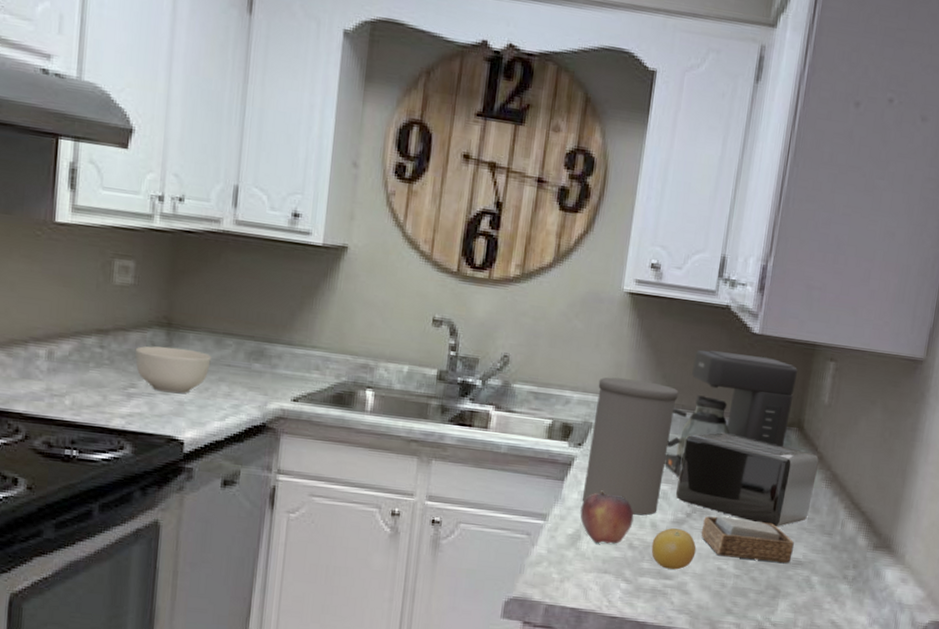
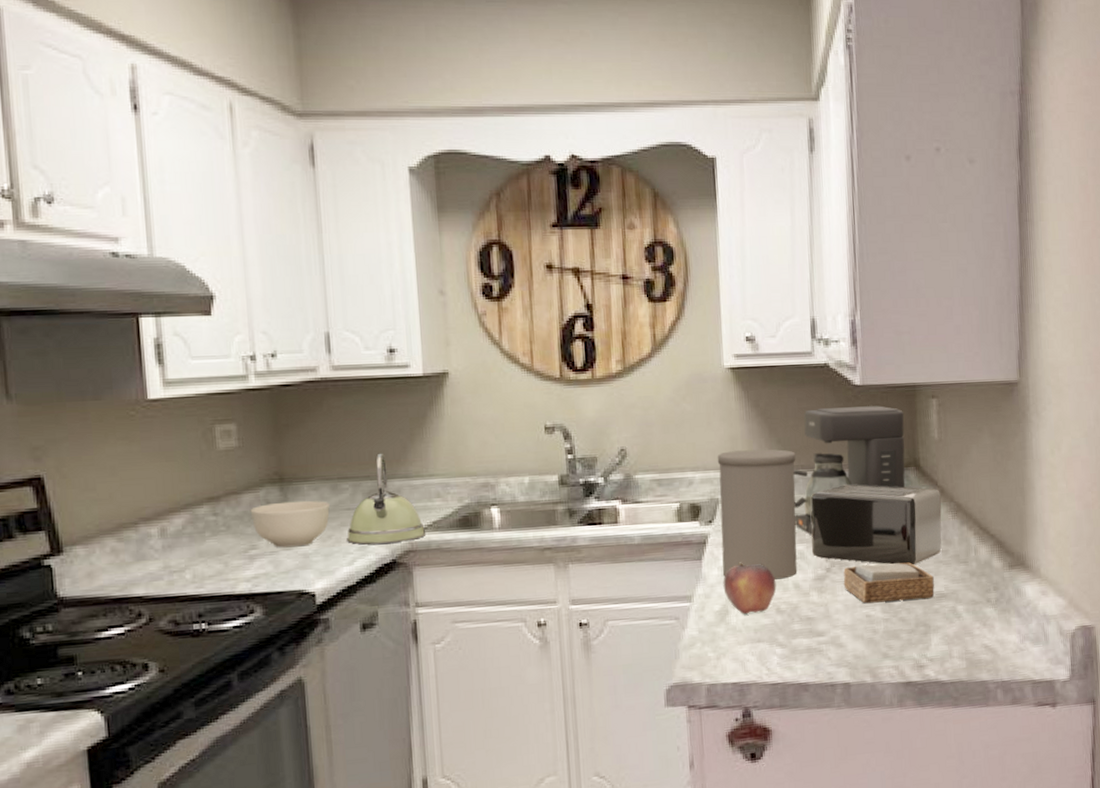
kettle: none [222,315,300,408] -> present [347,453,426,545]
fruit: present [651,528,697,570] -> none [798,585,843,626]

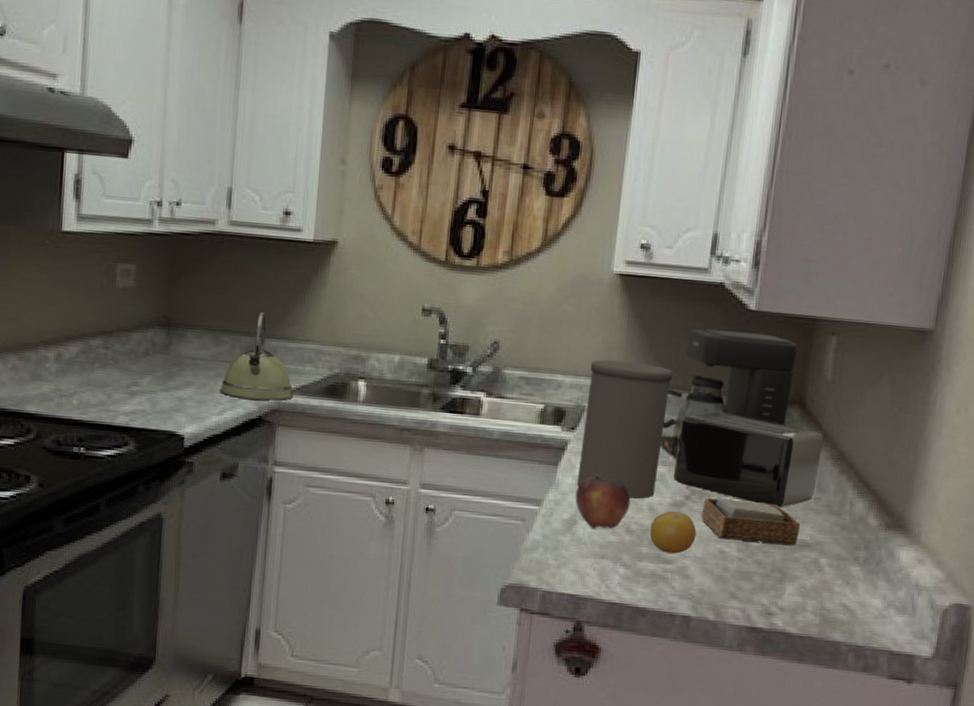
bowl: present [250,500,330,548] -> none [137,345,209,390]
fruit: none [798,585,843,626] -> present [649,511,697,554]

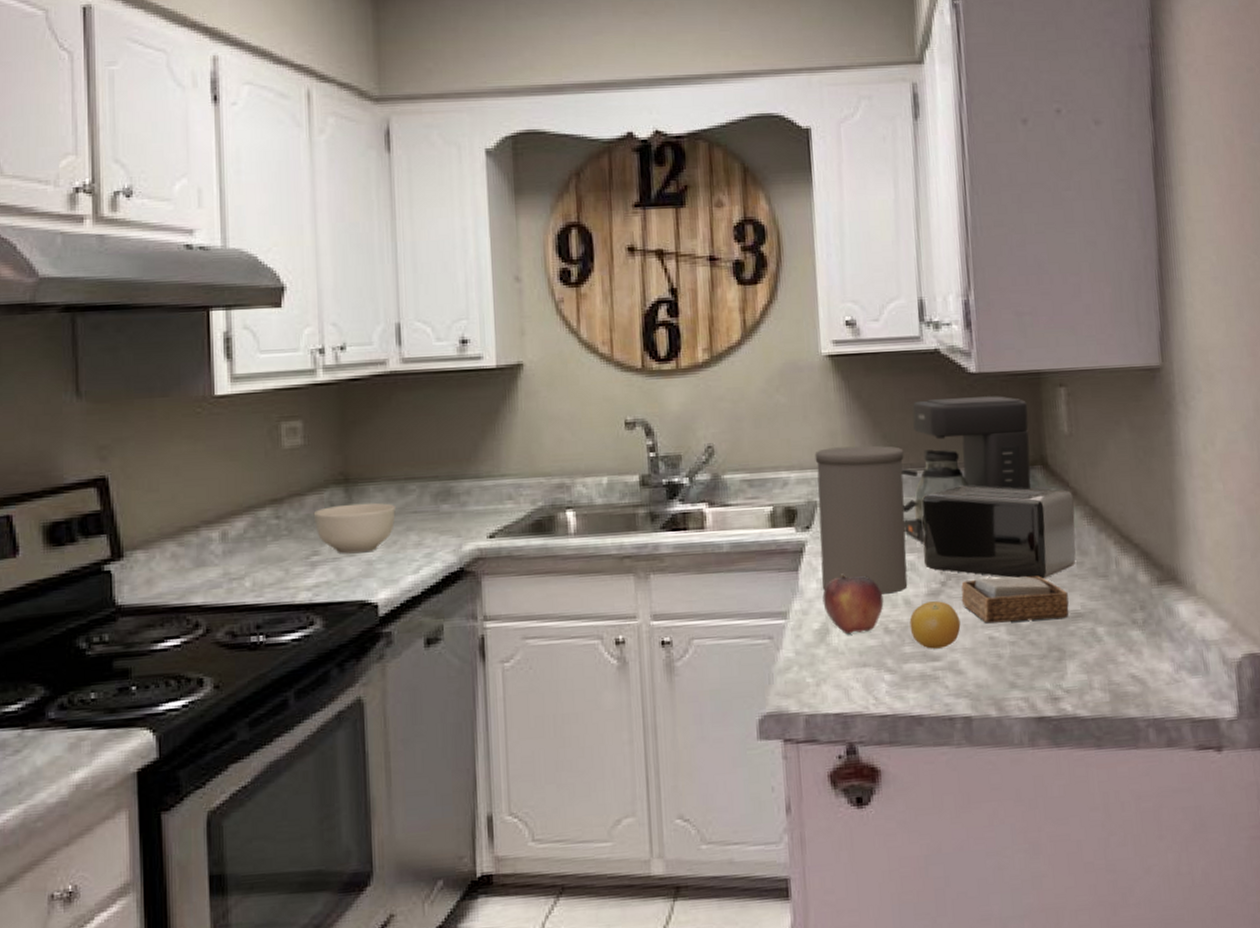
bowl: none [137,345,209,390] -> present [313,503,396,554]
kettle: present [220,311,294,401] -> none [413,451,497,551]

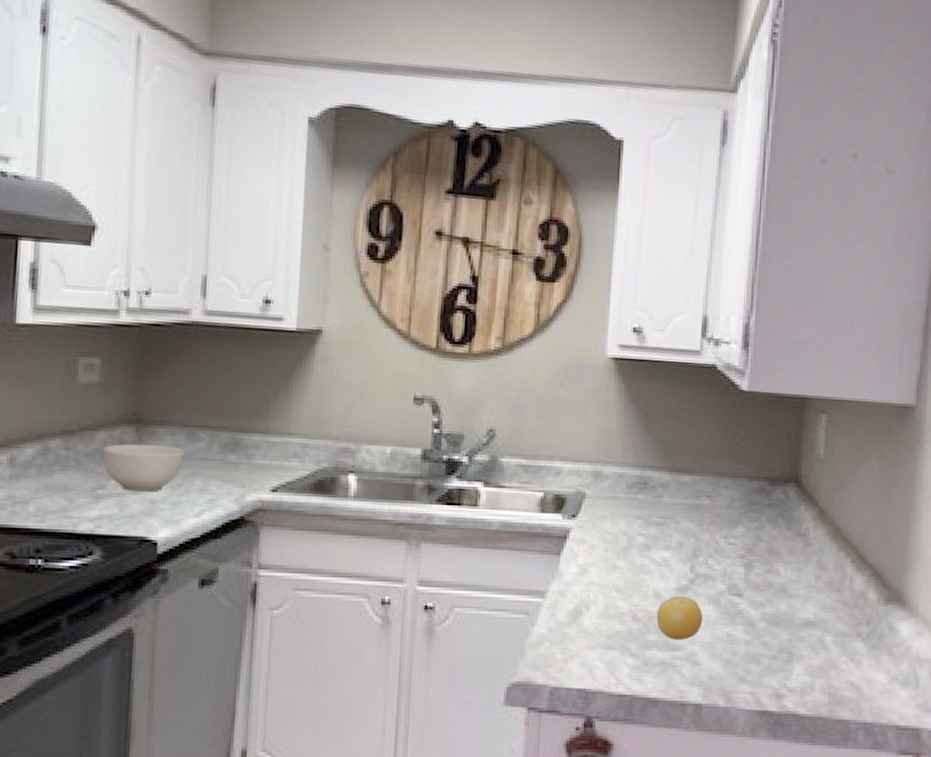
canister: present [814,445,908,594] -> none [580,444,672,585]
fruit: present [822,574,884,635] -> none [579,562,636,618]
coffee maker: present [901,396,1031,543] -> none [662,410,791,542]
toaster: present [921,485,1076,579] -> none [677,493,821,587]
napkin holder: present [961,576,1069,624] -> none [706,580,803,625]

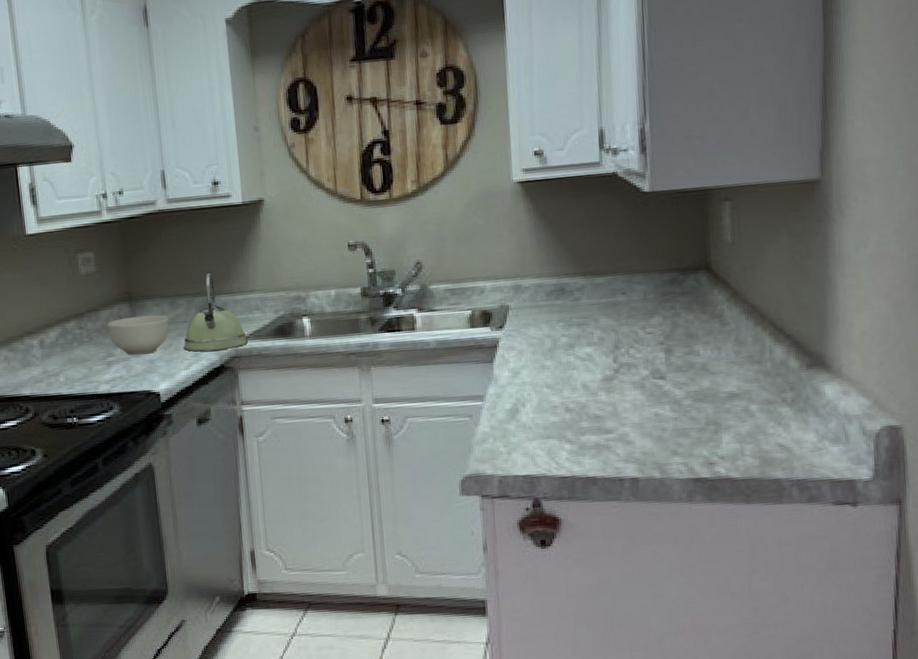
kettle: none [197,405,279,500] -> present [184,272,249,352]
fruit: present [656,596,703,640] -> none [587,385,631,424]

